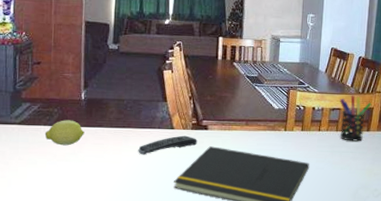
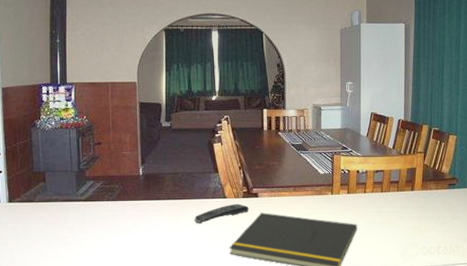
fruit: present [44,120,85,146] -> none [108,194,144,219]
pen holder: present [340,95,371,142] -> none [383,157,414,201]

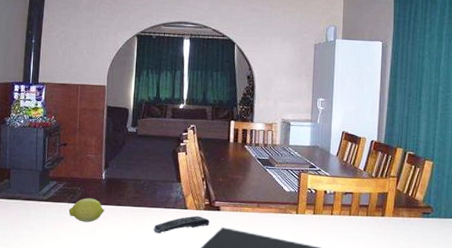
fruit: none [108,194,144,219] -> present [68,198,104,223]

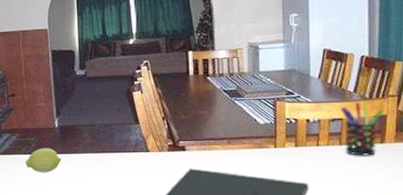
remote control: present [153,215,210,234] -> none [115,158,176,180]
pen holder: none [352,179,385,227] -> present [341,102,383,156]

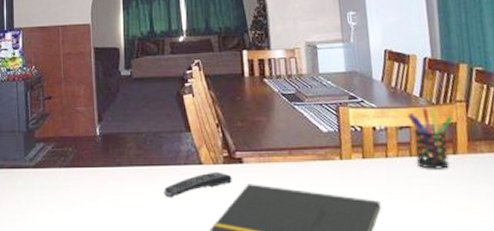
fruit: present [25,148,61,173] -> none [60,160,103,190]
remote control: none [115,158,176,180] -> present [164,172,232,198]

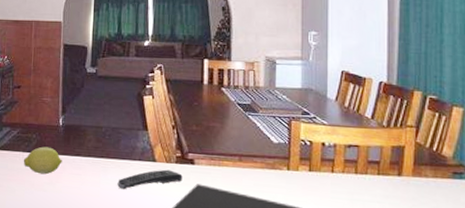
fruit: none [60,160,103,190] -> present [23,146,62,175]
pen holder: present [407,108,452,169] -> none [357,129,401,189]

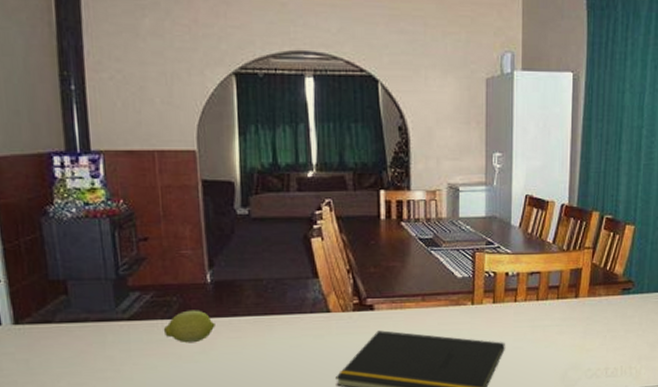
remote control: present [117,169,183,190] -> none [286,319,362,348]

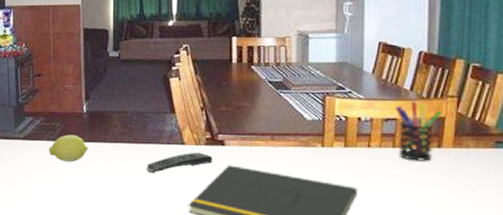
remote control: none [286,319,362,348] -> present [146,152,213,174]
pen holder: none [539,254,579,312] -> present [395,101,441,161]

